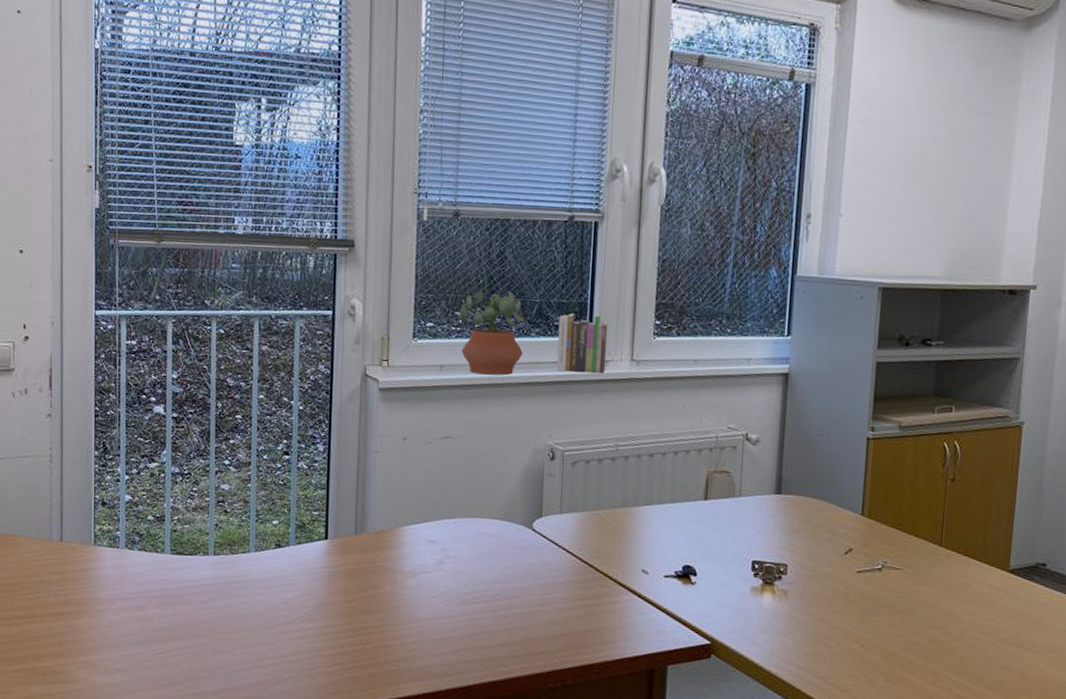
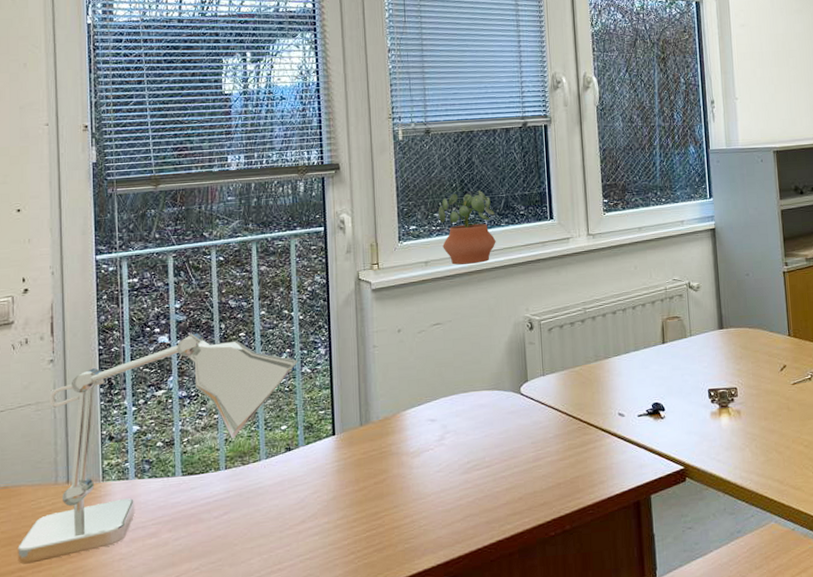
desk lamp: none [13,408,295,614] -> present [18,333,298,564]
books: present [556,314,608,374] -> none [524,200,567,253]

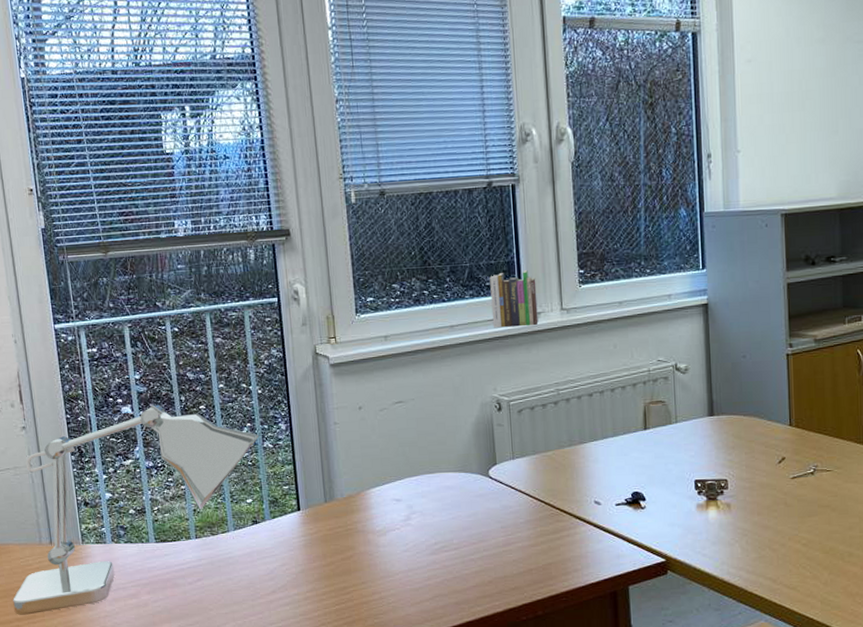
potted plant: present [438,191,496,265] -> none [396,259,460,341]
books: none [524,200,567,253] -> present [490,270,539,328]

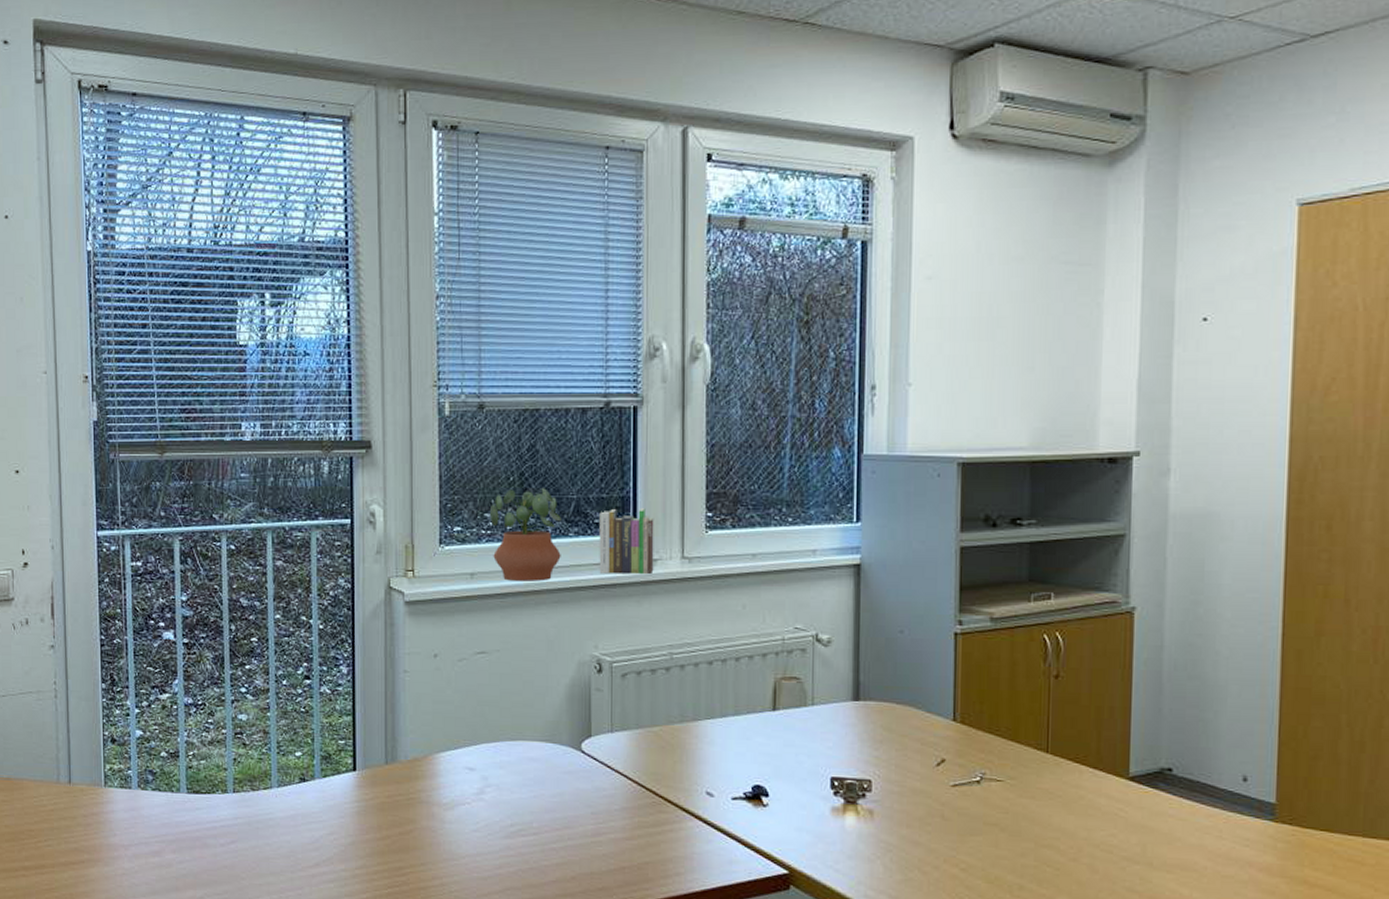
desk lamp: present [13,404,260,615] -> none [21,632,317,864]
potted plant: none [396,259,460,341] -> present [489,488,561,583]

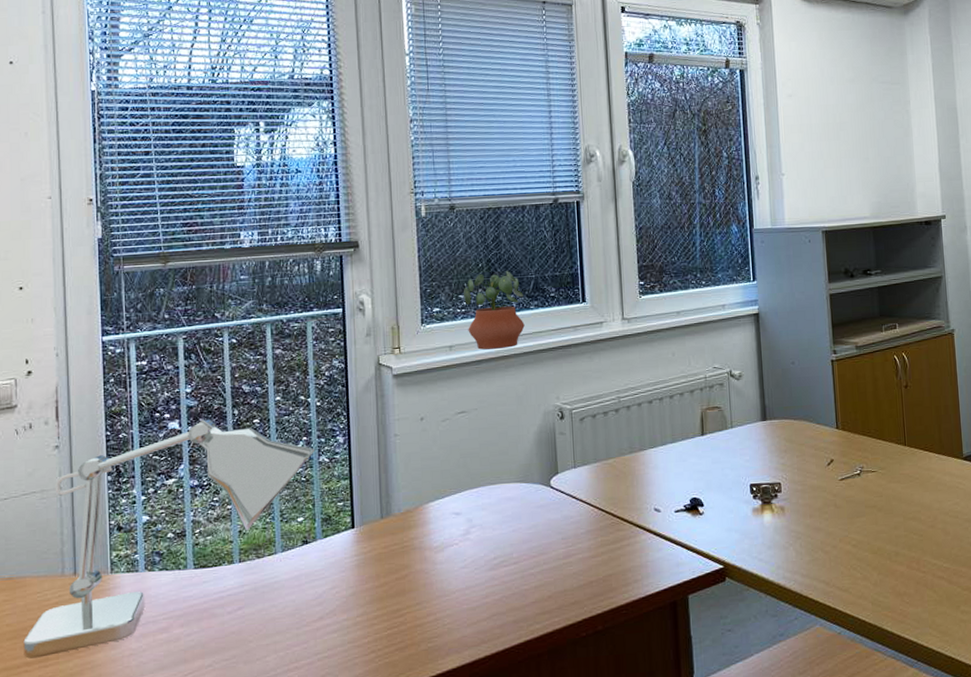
desk lamp: none [21,632,317,864] -> present [23,419,316,659]
books: present [599,508,654,575] -> none [554,282,601,338]

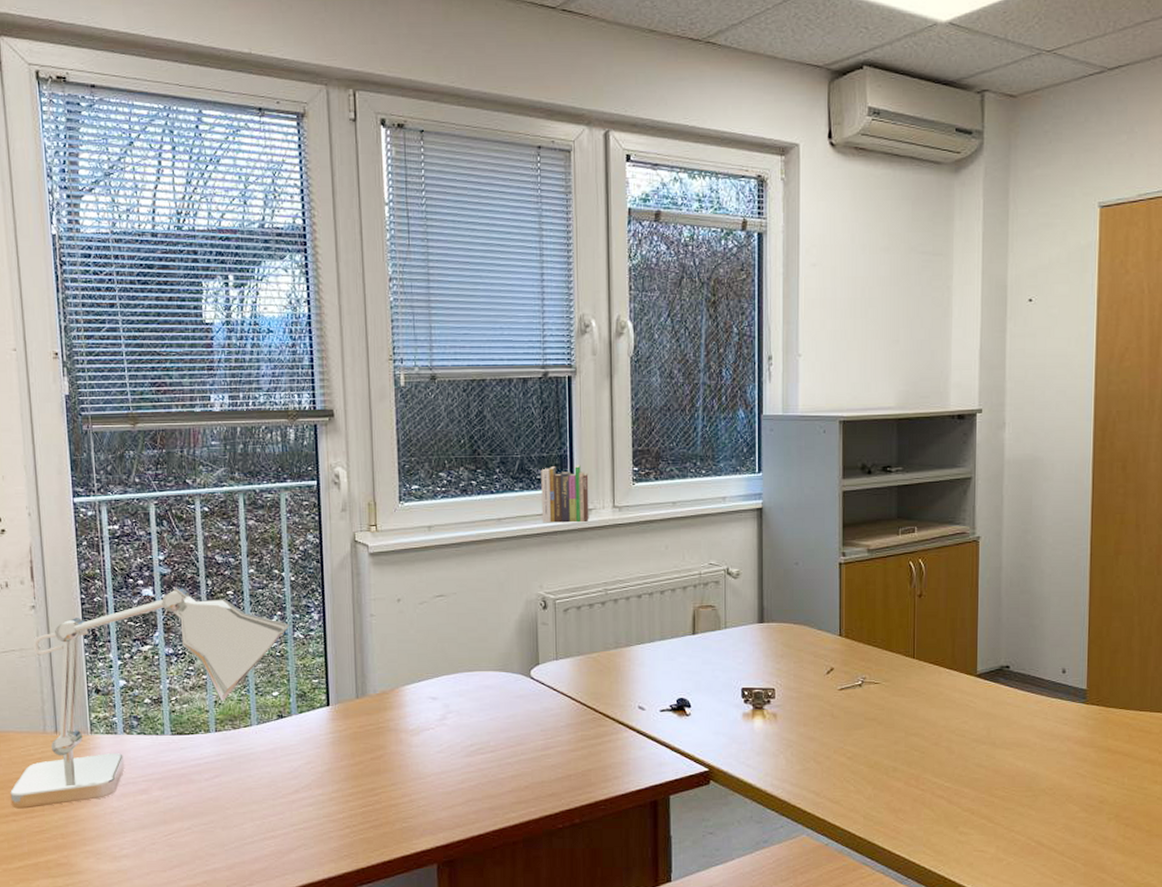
potted plant: present [463,271,525,350] -> none [443,449,508,533]
books: none [554,282,601,338] -> present [541,465,589,523]

